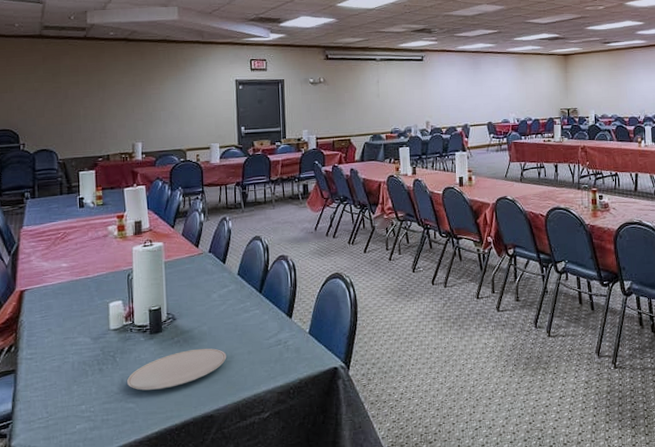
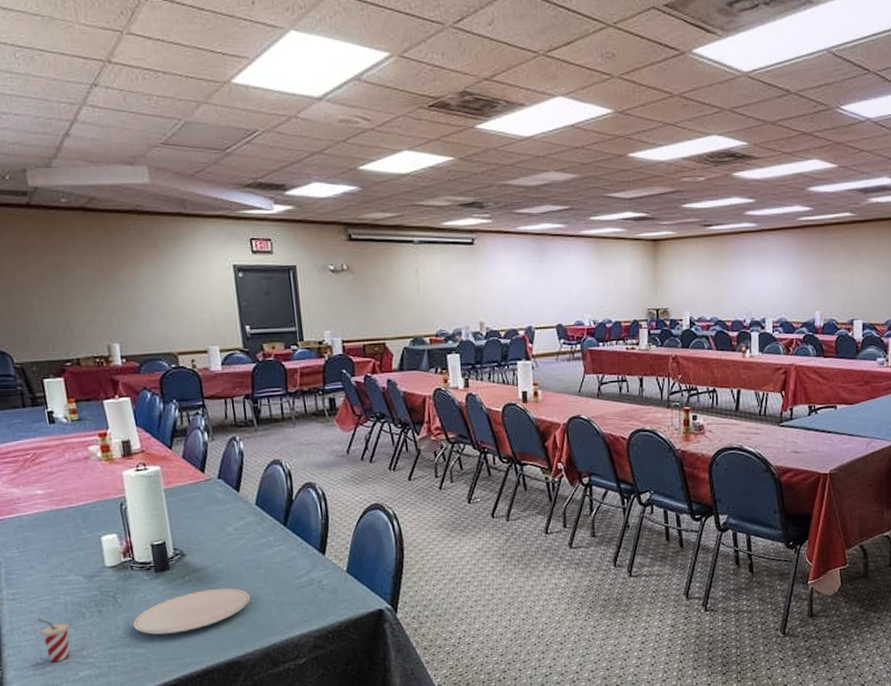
beverage cup: none [47,375,74,417] -> present [36,617,70,663]

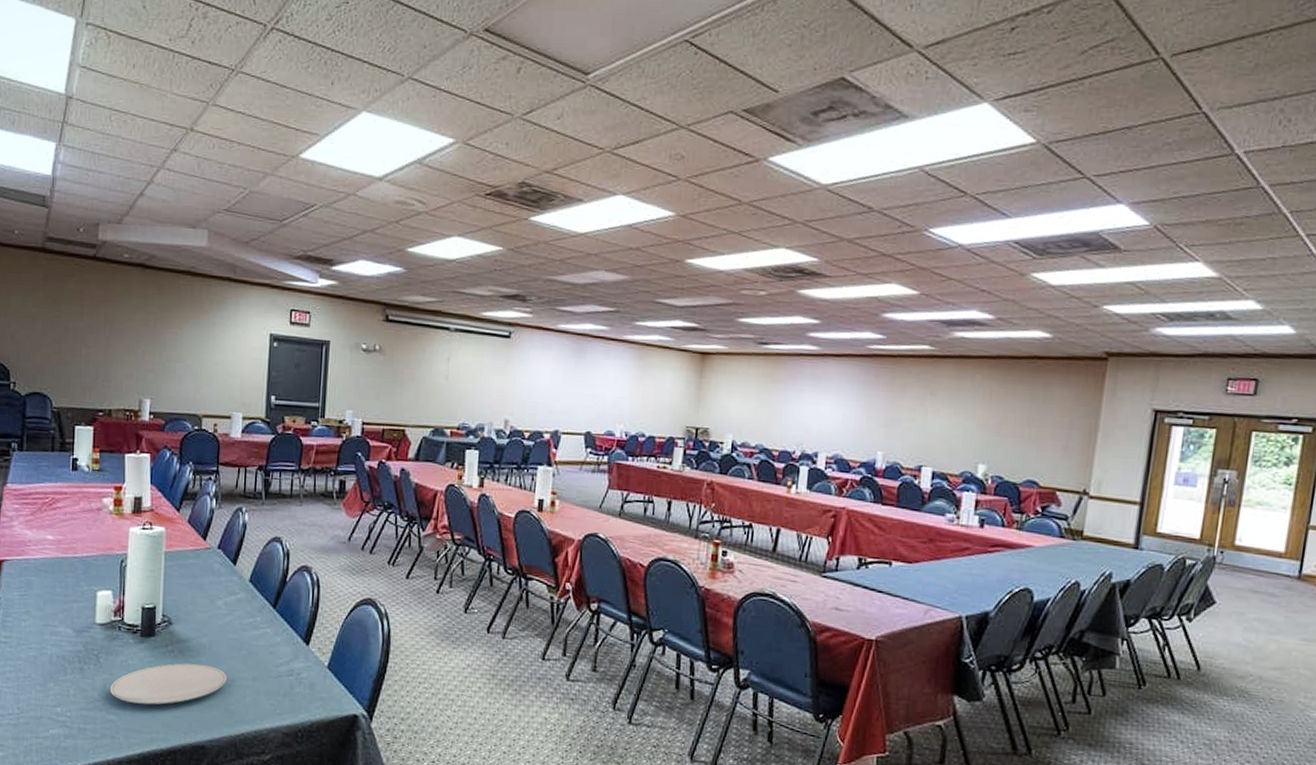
beverage cup: present [36,617,70,663] -> none [21,665,51,715]

